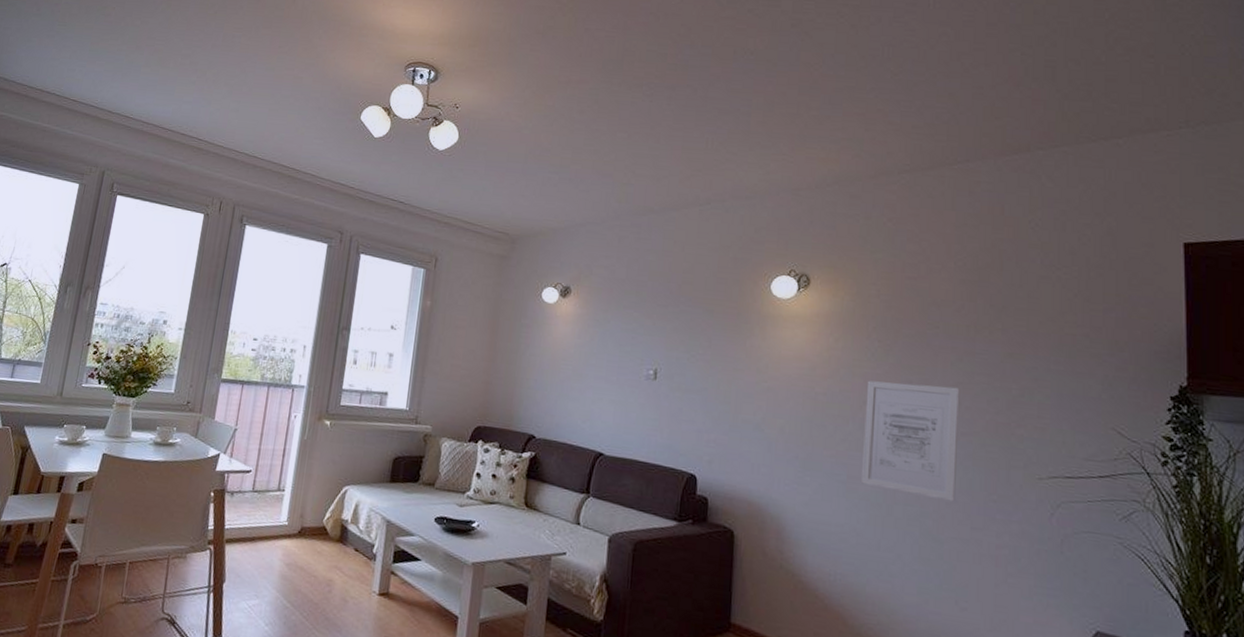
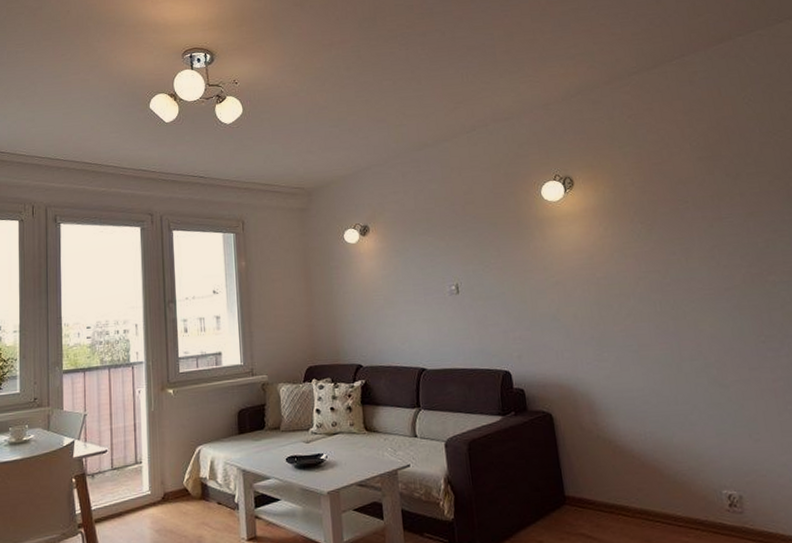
wall art: present [862,380,960,502] -> none [638,250,731,350]

